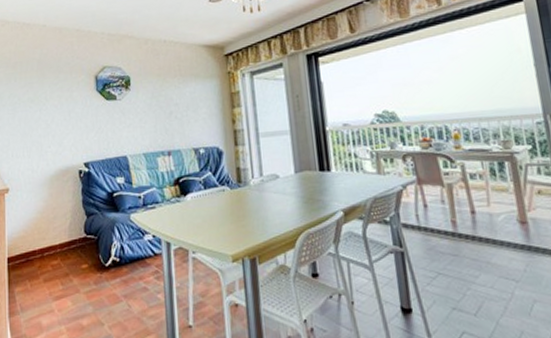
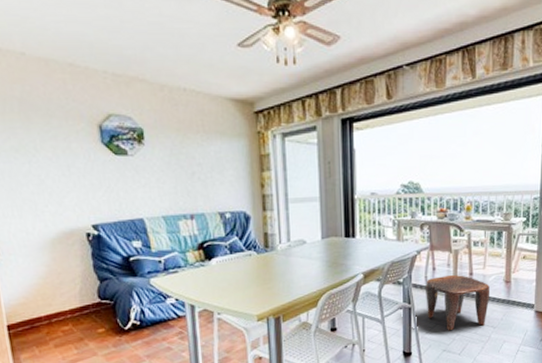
stool: none [417,213,504,284] -> present [426,275,491,331]

